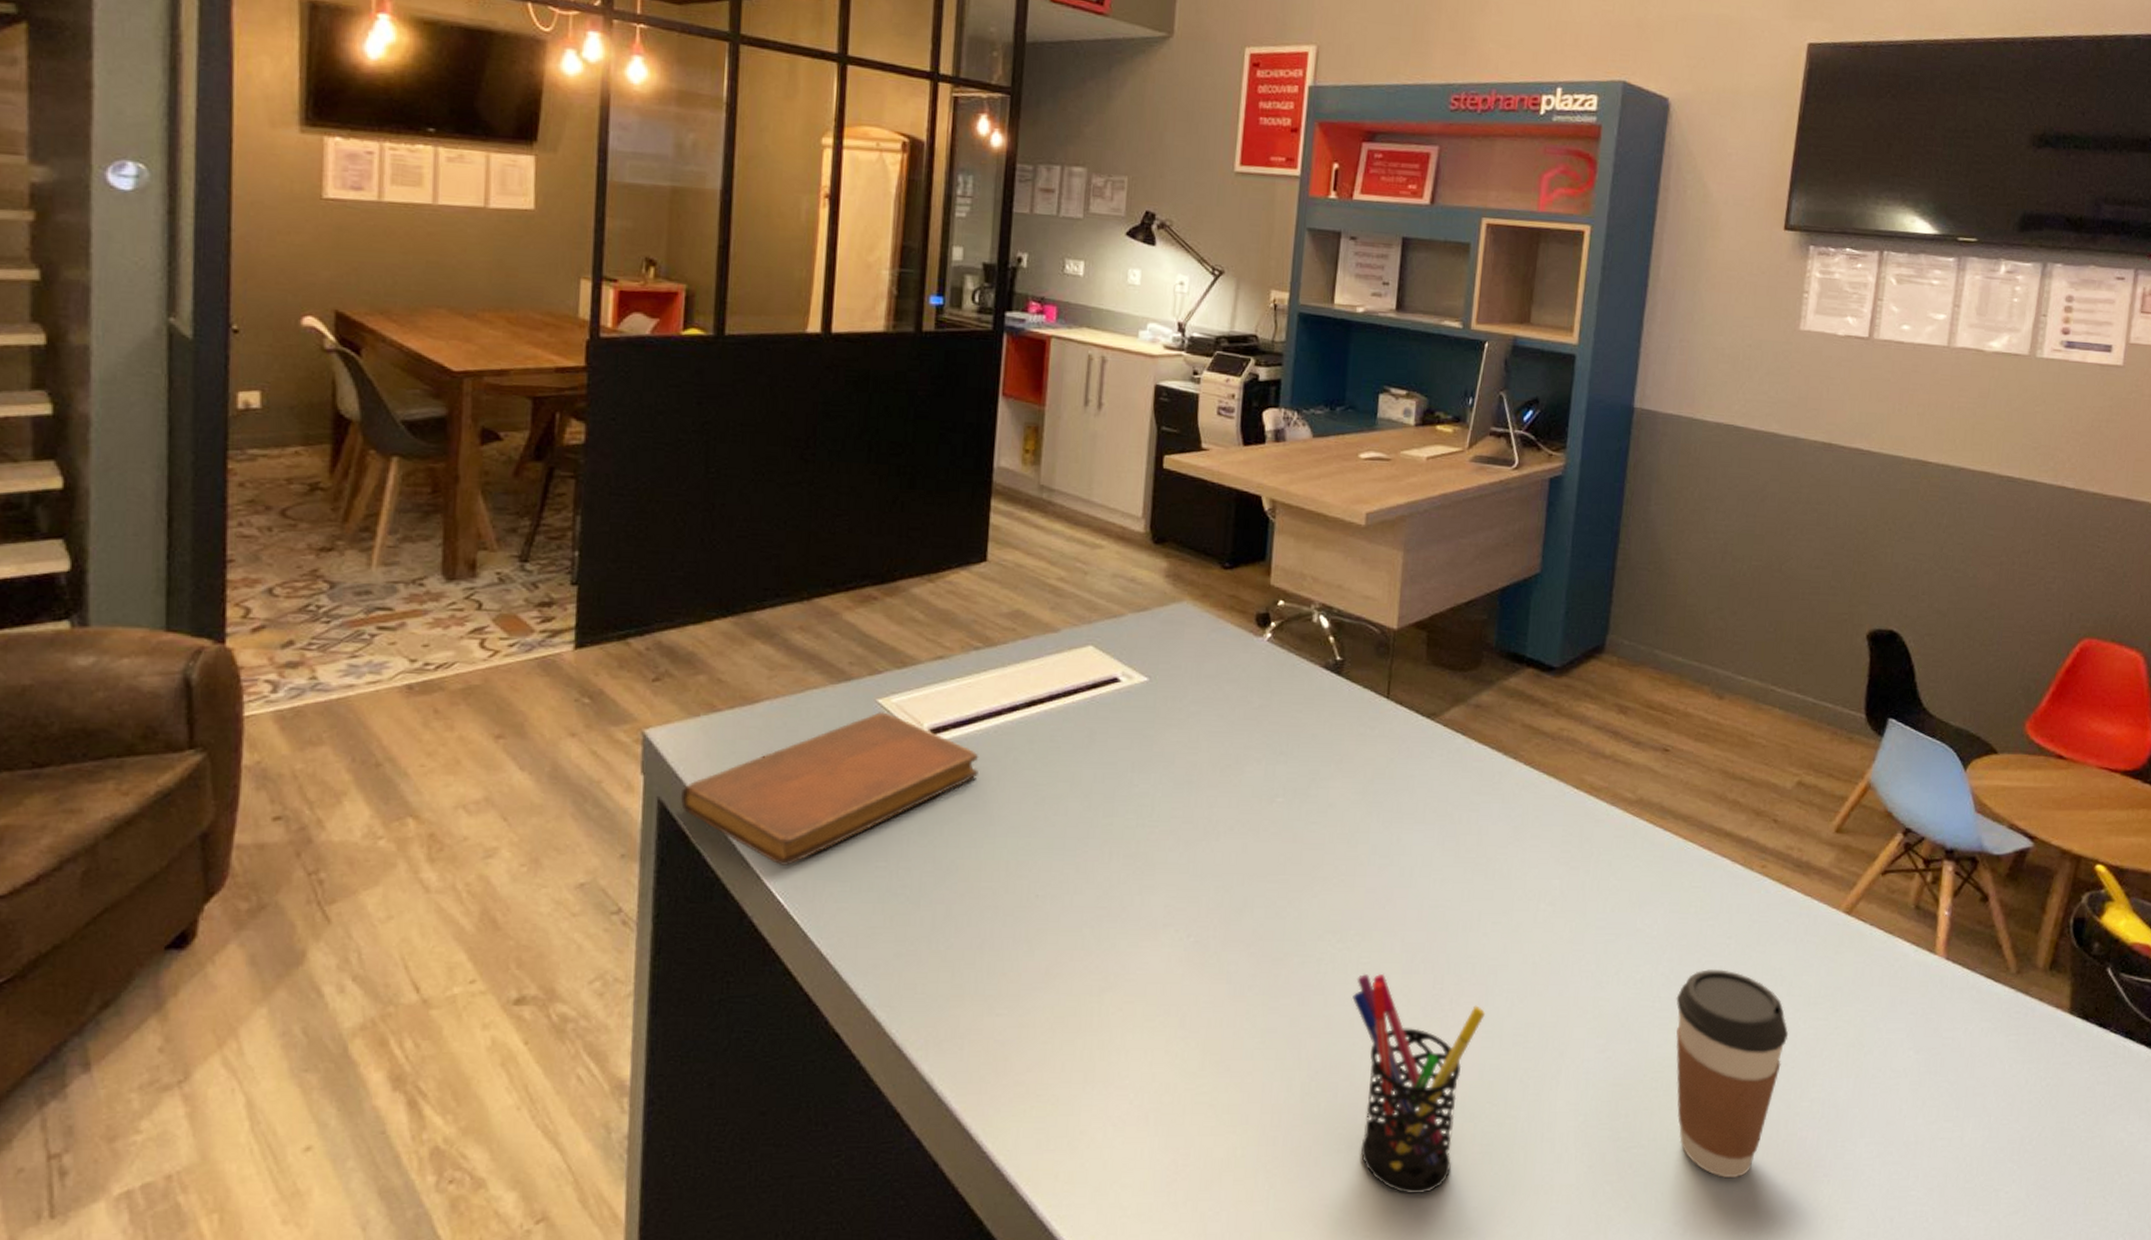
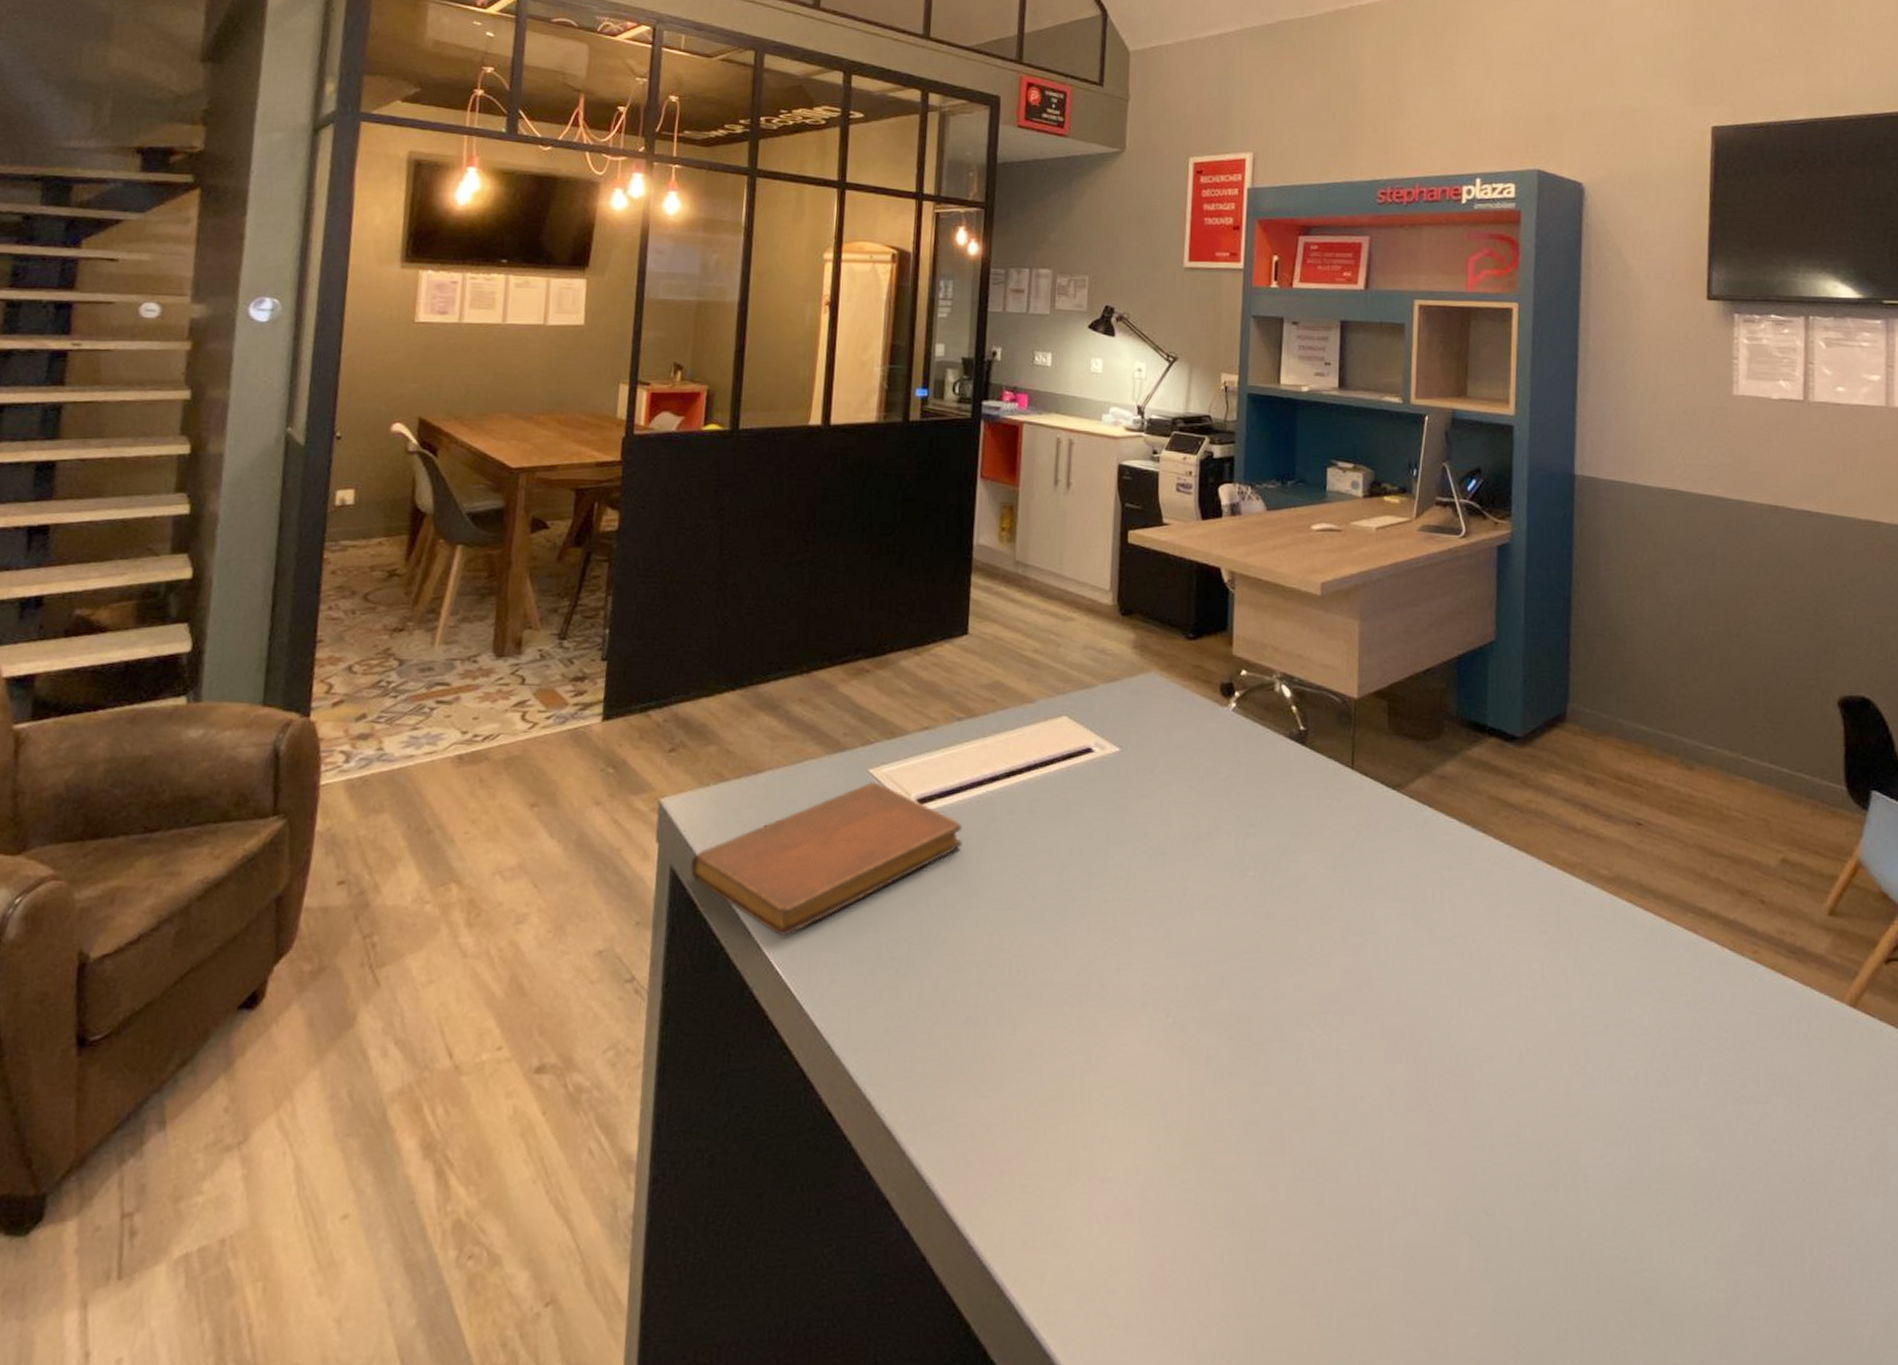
pen holder: present [1352,973,1485,1195] -> none [1334,1061,1473,1316]
coffee cup: present [1675,969,1789,1179] -> none [1675,1066,1803,1313]

